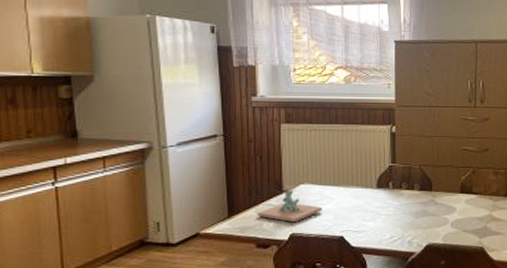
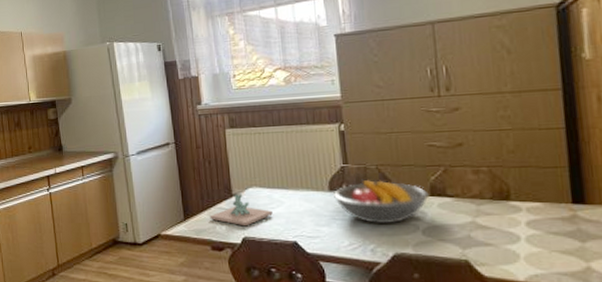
fruit bowl: none [381,177,459,218] -> present [334,179,429,223]

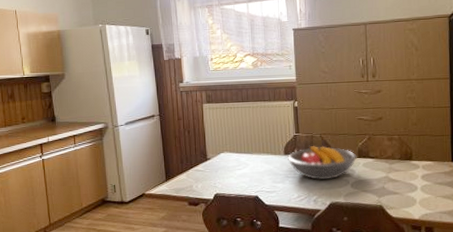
architectural model: present [209,192,273,227] -> none [187,157,240,185]

